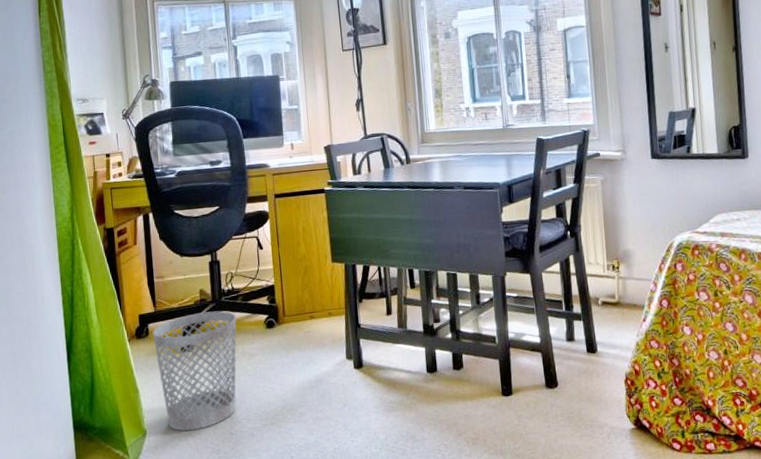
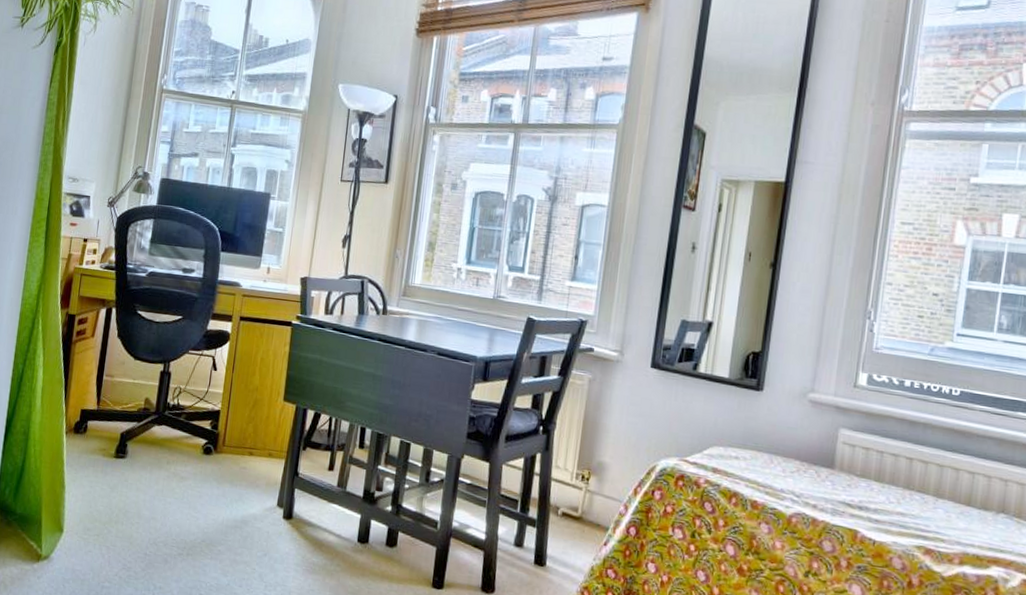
wastebasket: present [152,311,237,432] -> none [86,421,176,542]

